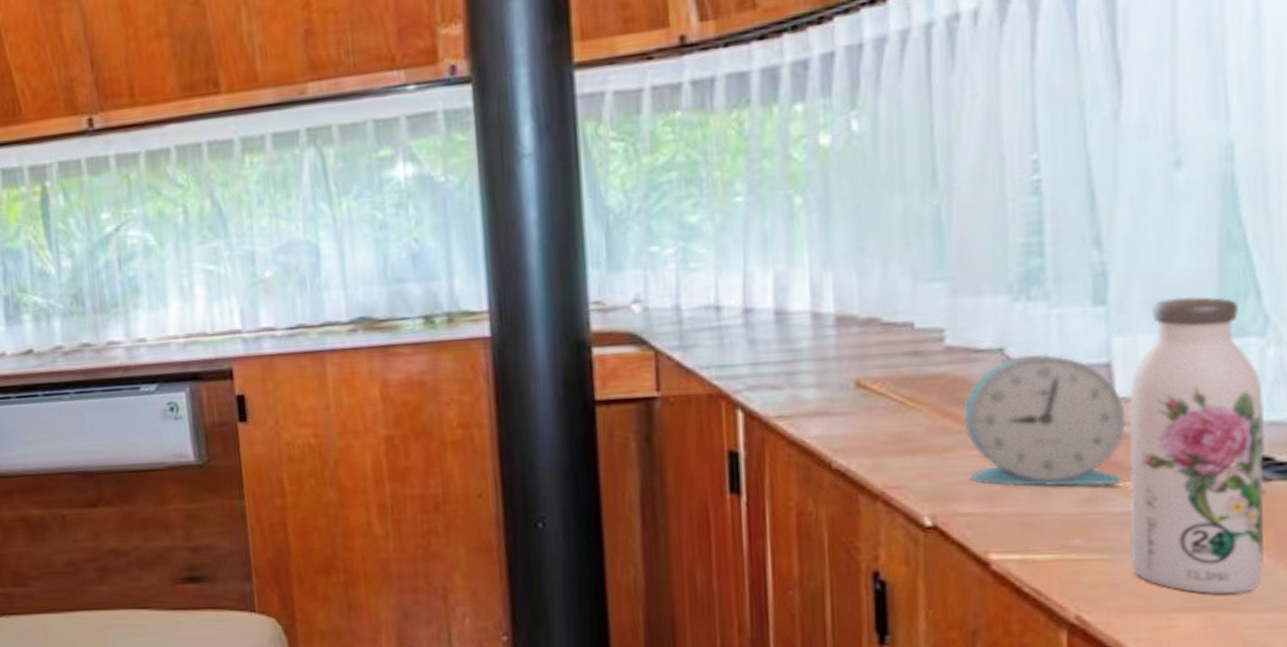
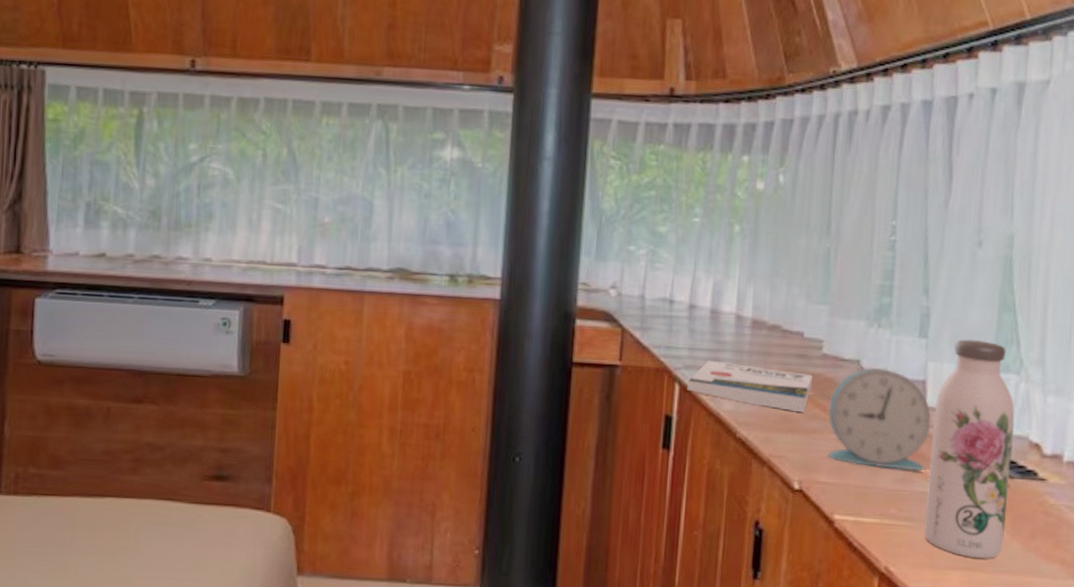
book: none [754,374,936,427] -> present [687,361,813,413]

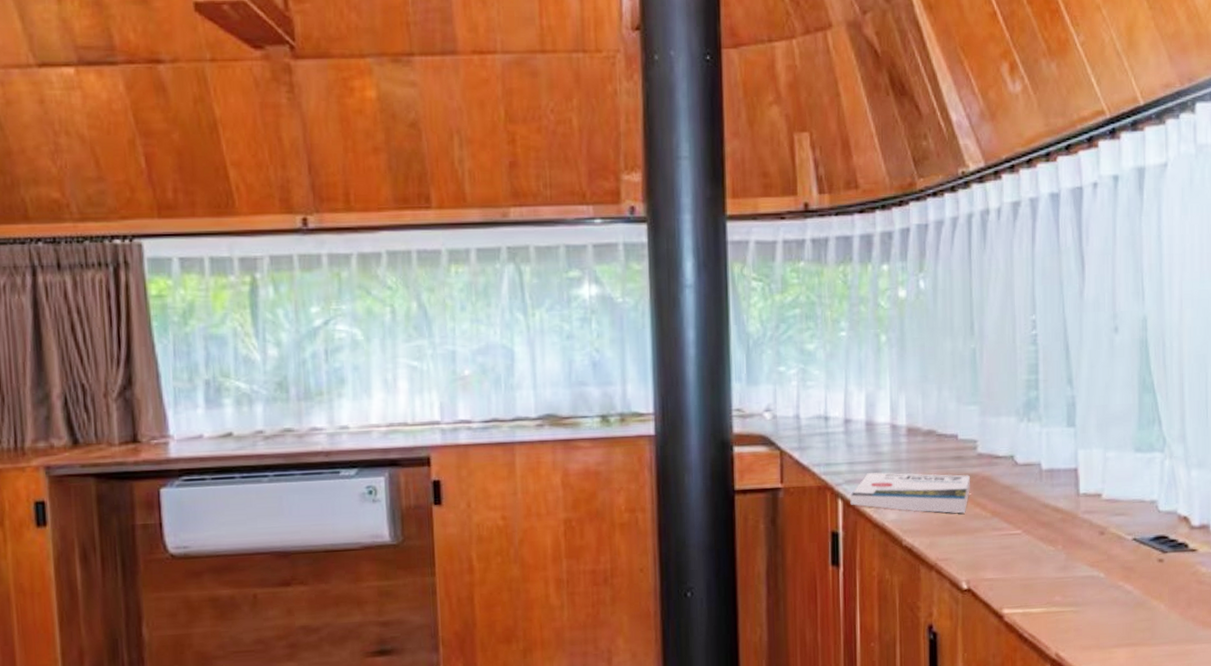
alarm clock: present [828,368,932,471] -> none [987,460,1086,559]
water bottle: present [923,339,1015,560] -> none [1087,422,1164,635]

